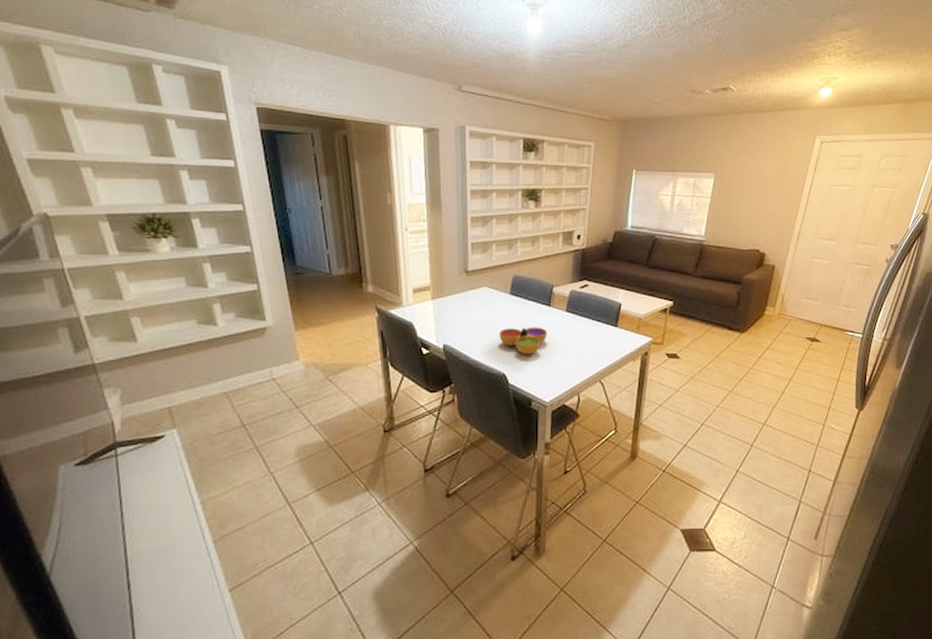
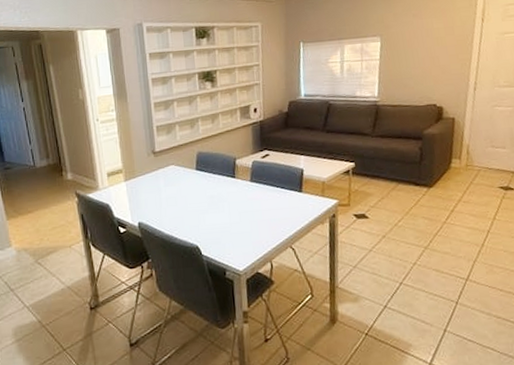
decorative bowl: present [499,327,547,355] -> none [189,198,235,226]

